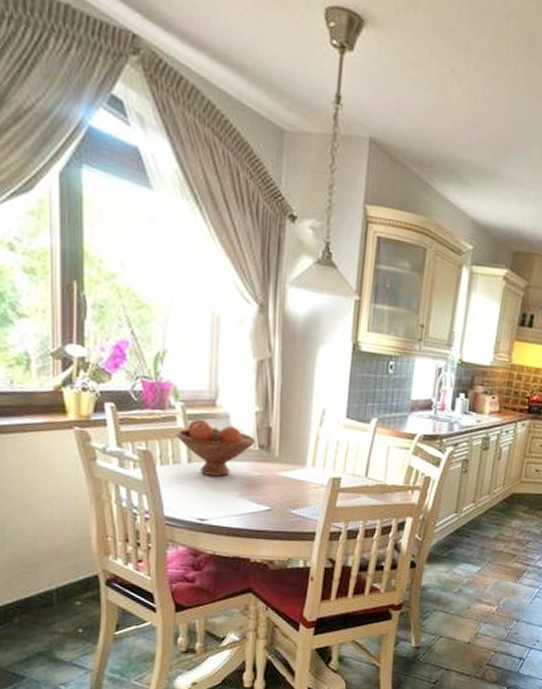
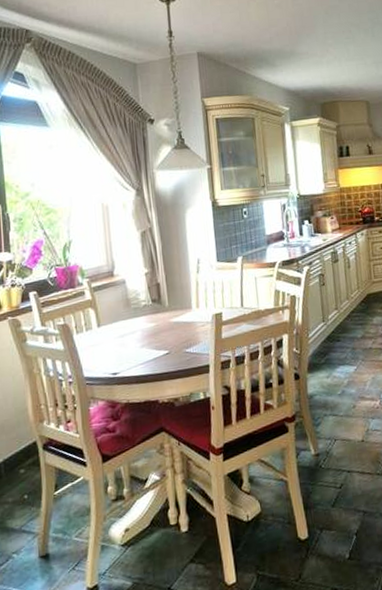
fruit bowl: present [175,418,256,477] -> none [85,288,149,335]

